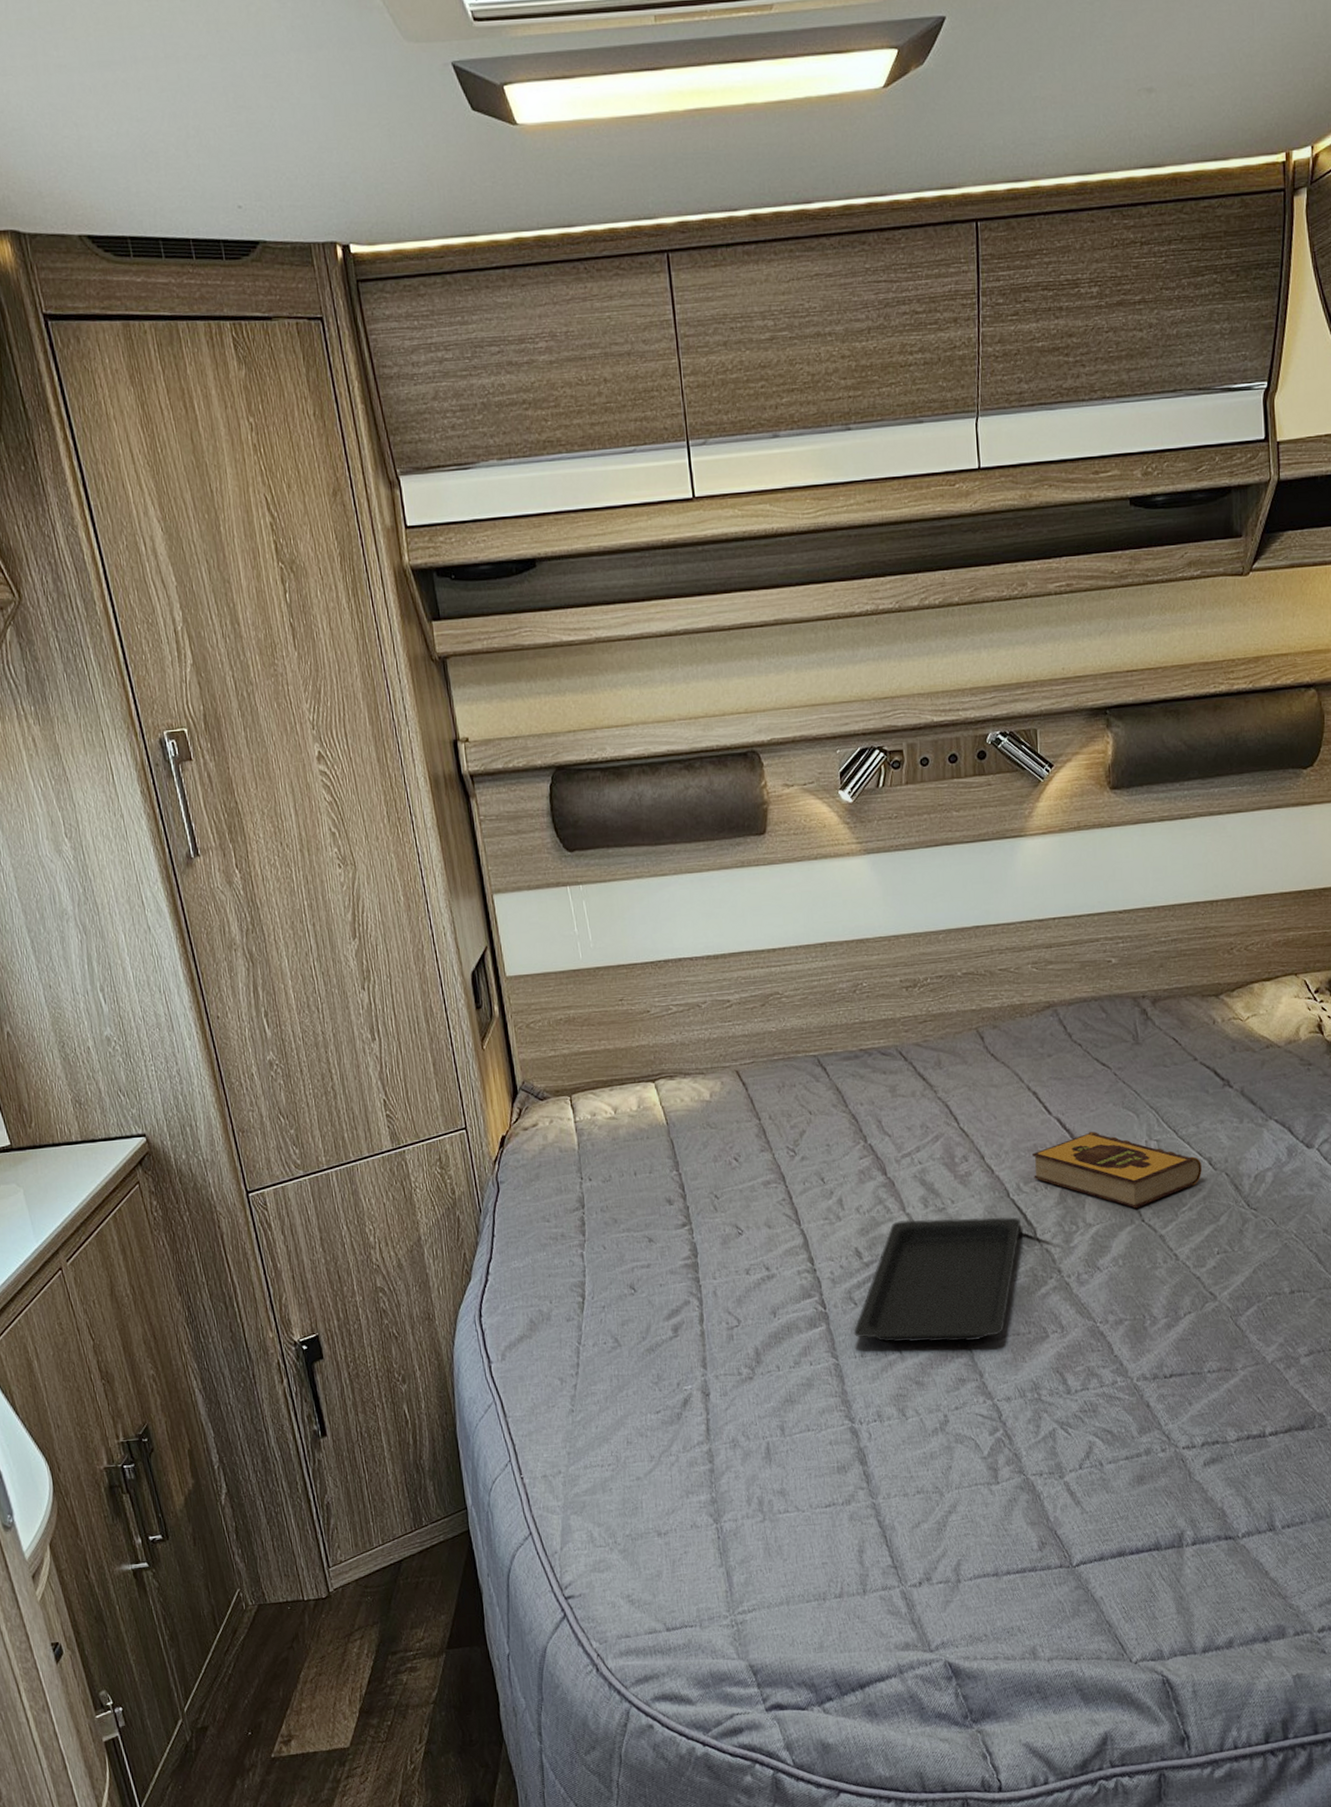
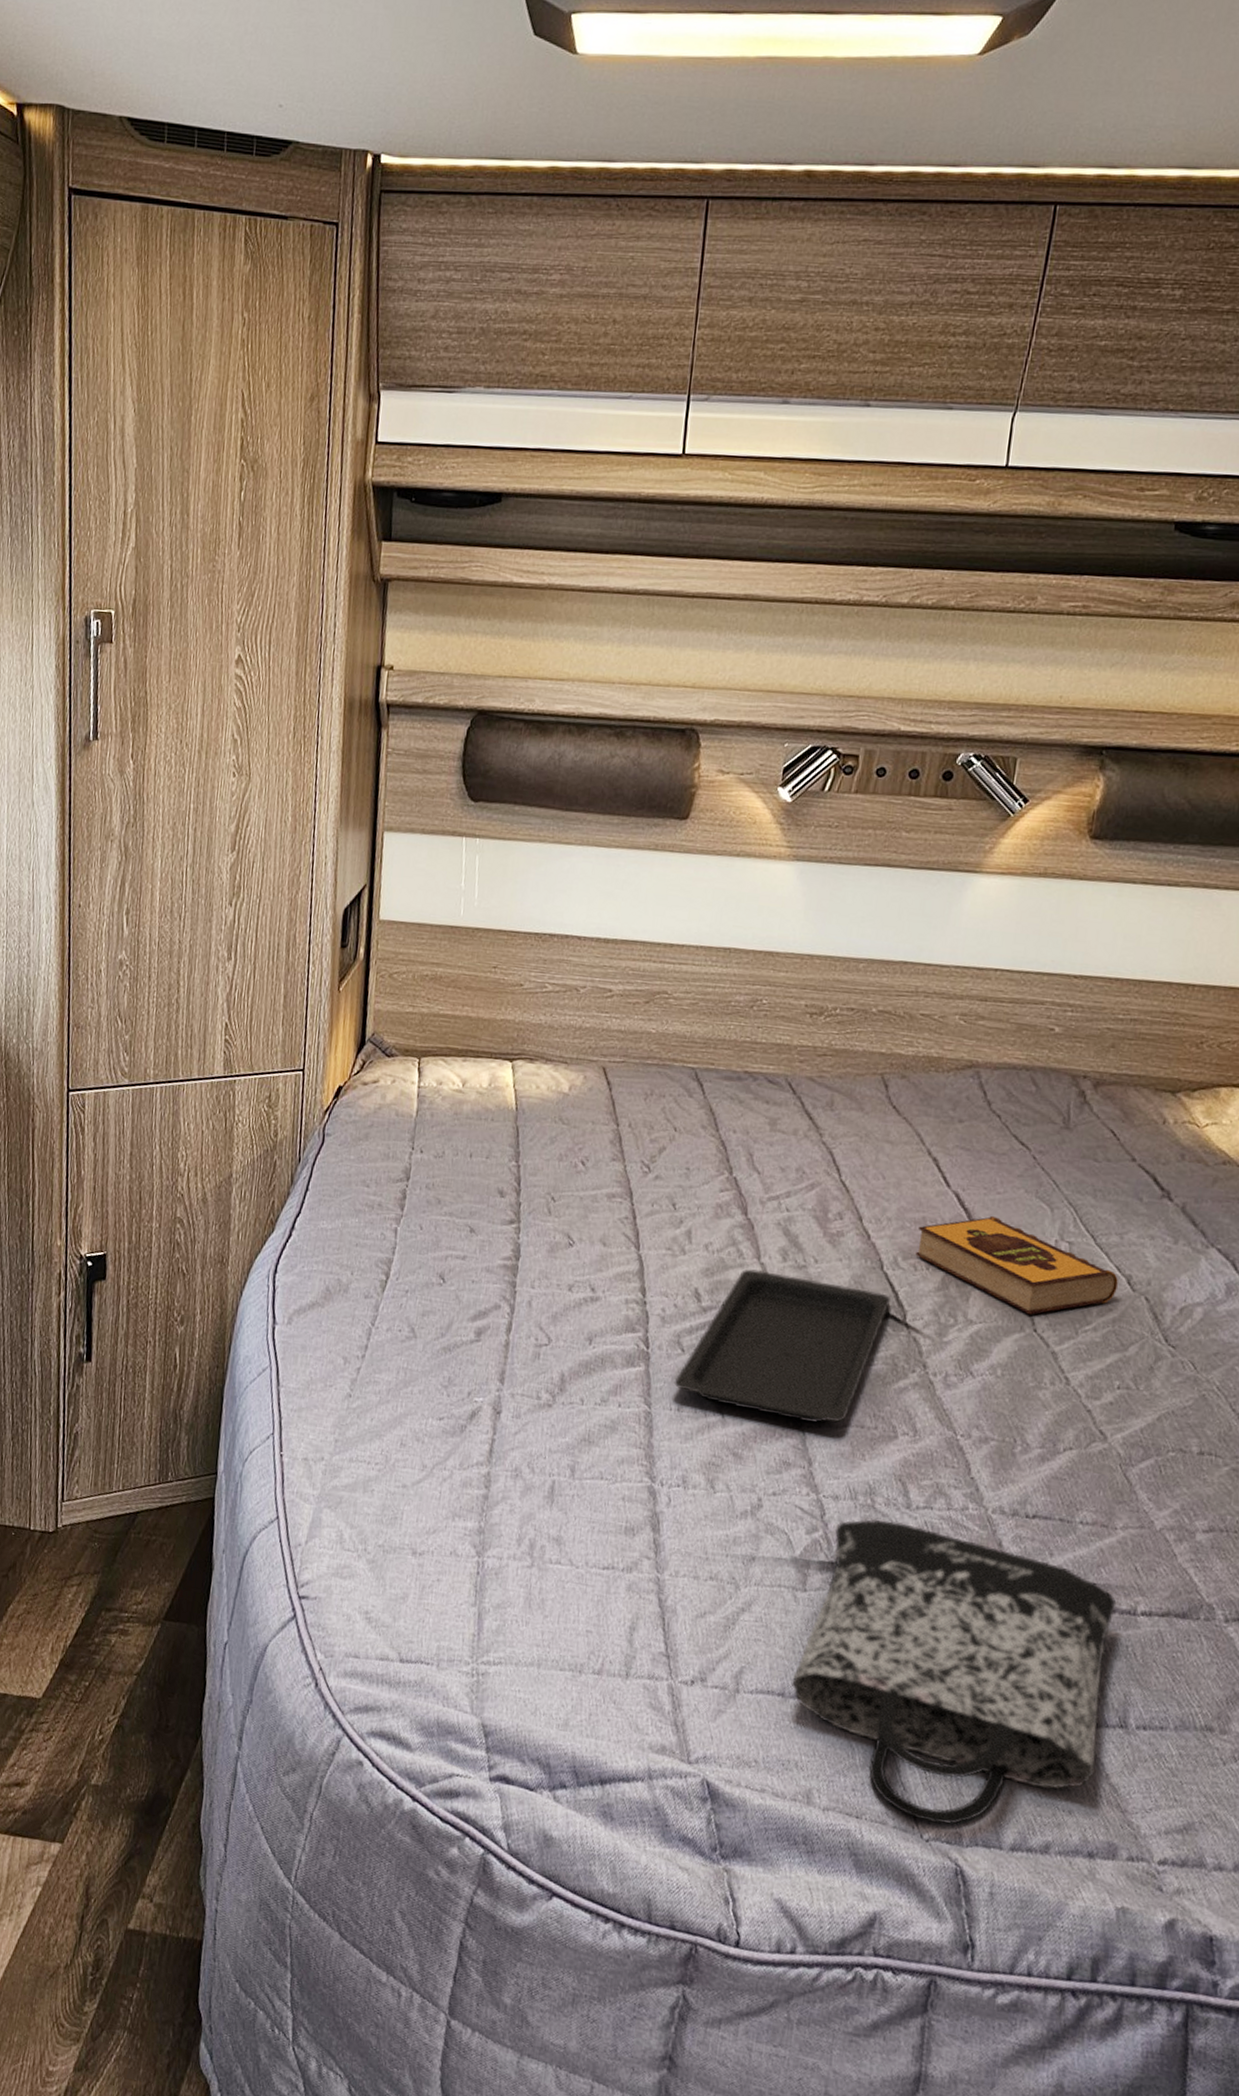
tote bag: none [1002,1407,1256,1648] -> present [792,1519,1117,1825]

